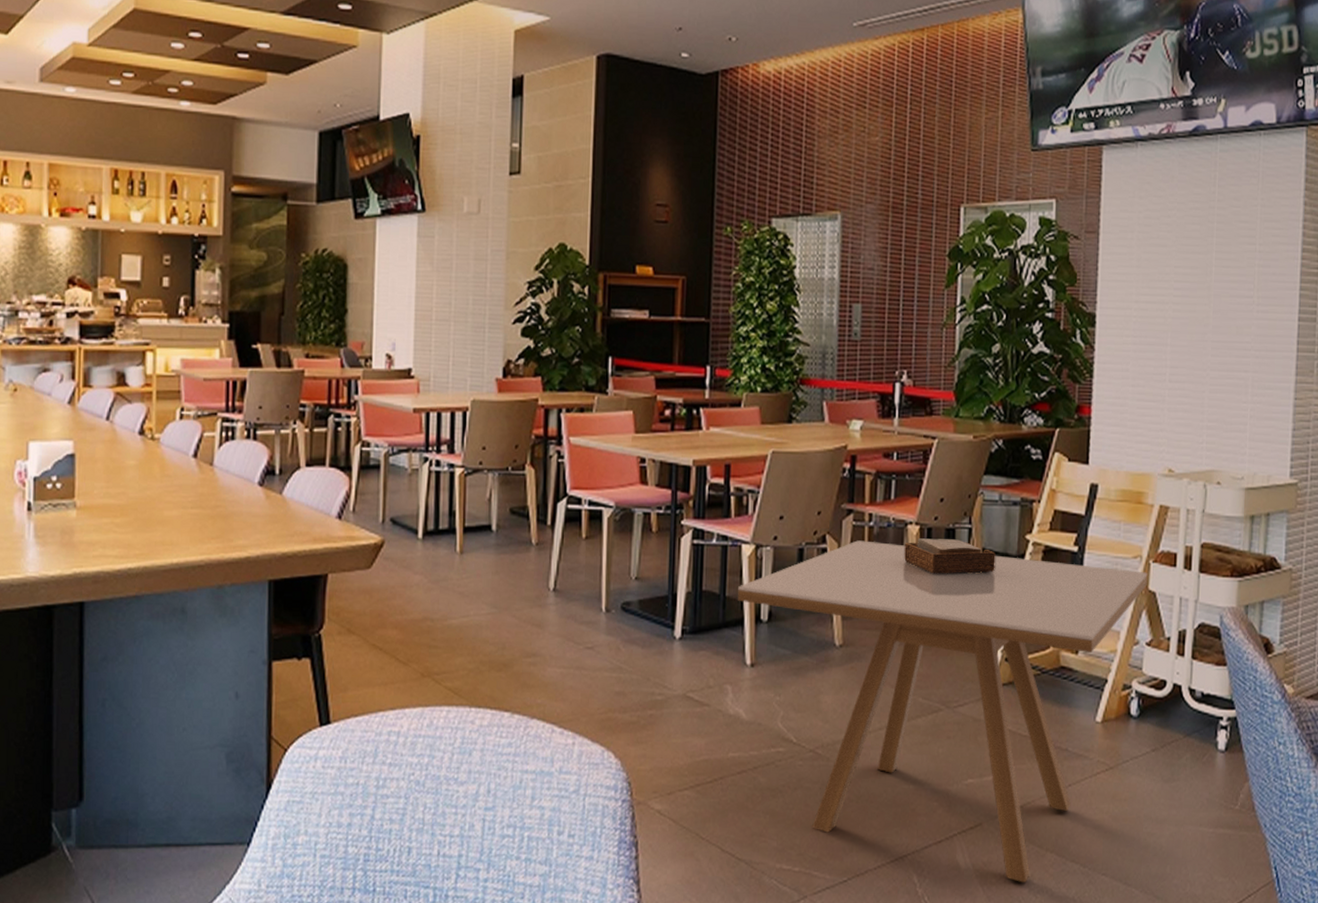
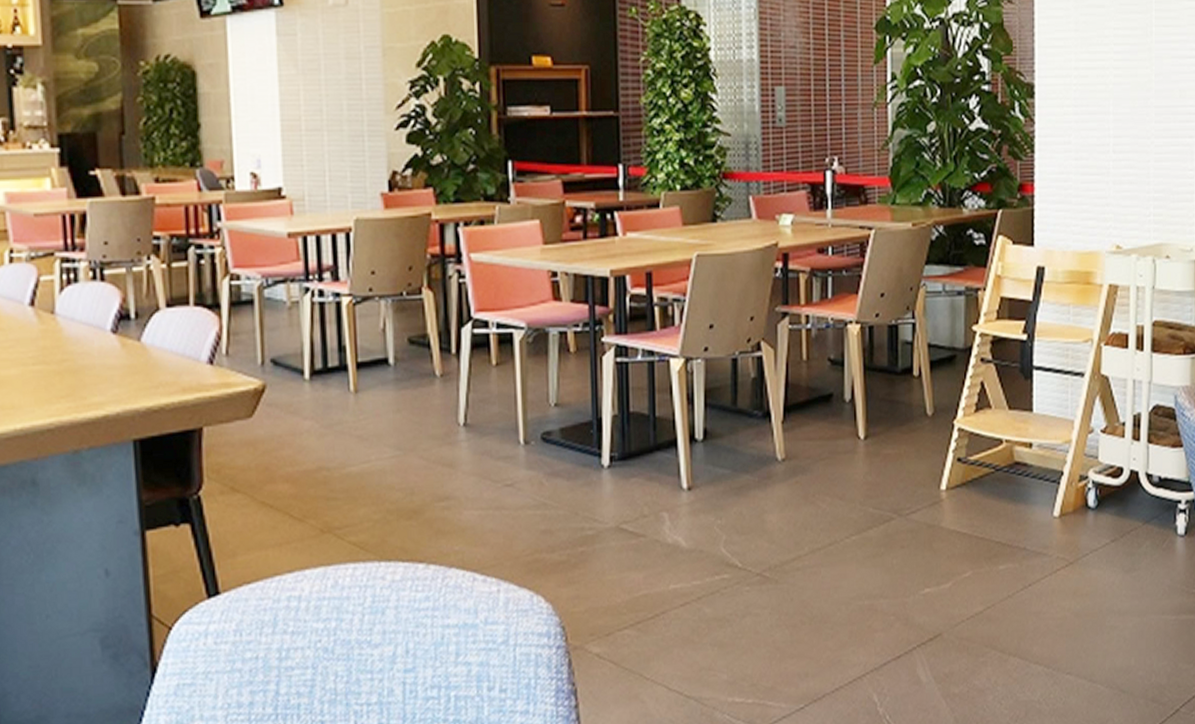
dining table: present [738,540,1148,883] -> none [669,344,1100,691]
napkin holder: present [903,538,996,574] -> none [844,336,942,375]

